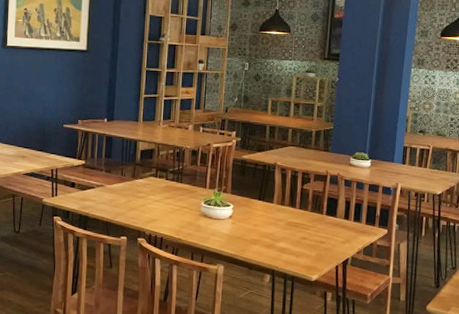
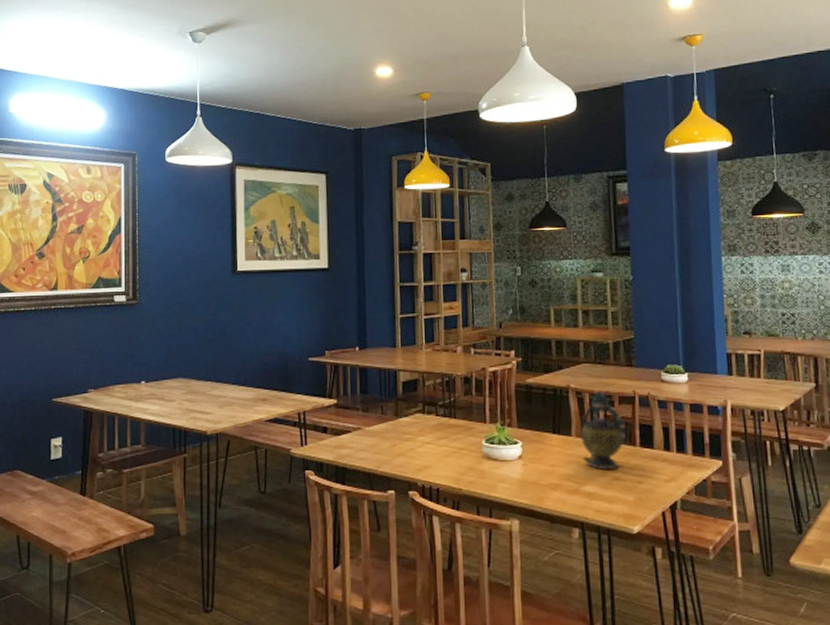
teapot: none [280,168,317,231] -> present [581,390,627,469]

